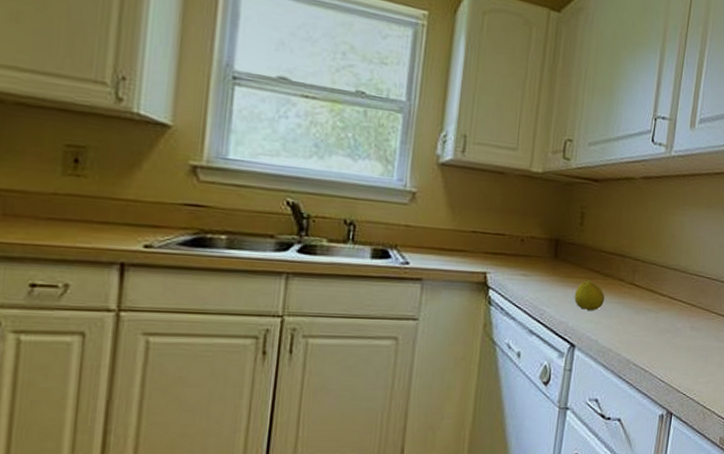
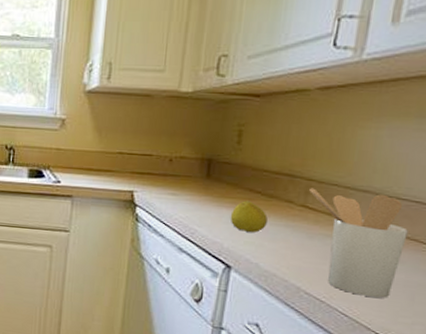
utensil holder: none [636,267,703,363] -> present [309,188,408,299]

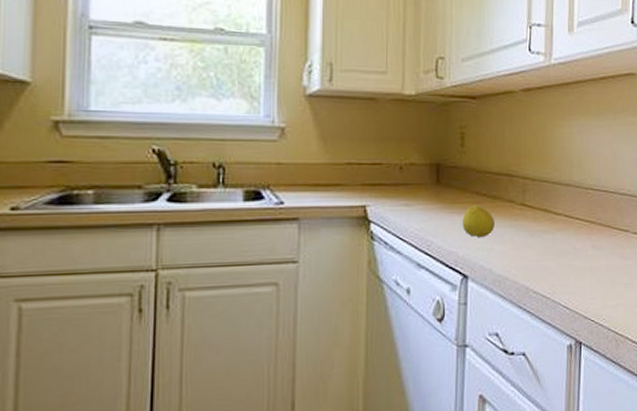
utensil holder: present [309,188,408,299] -> none [526,186,602,287]

